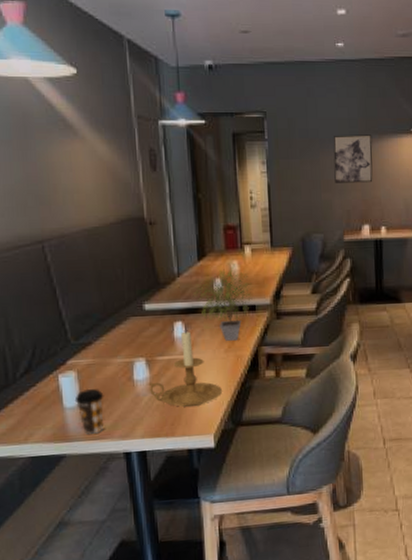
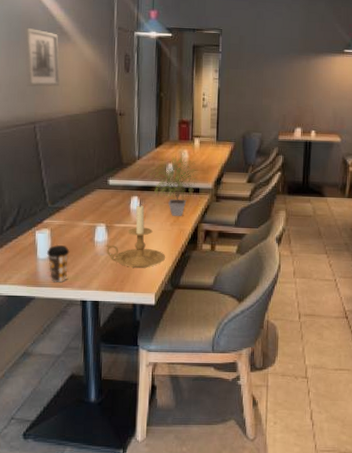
wall art: none [15,121,69,196] -> present [24,27,60,87]
wall art: present [333,135,373,183] -> none [275,52,310,93]

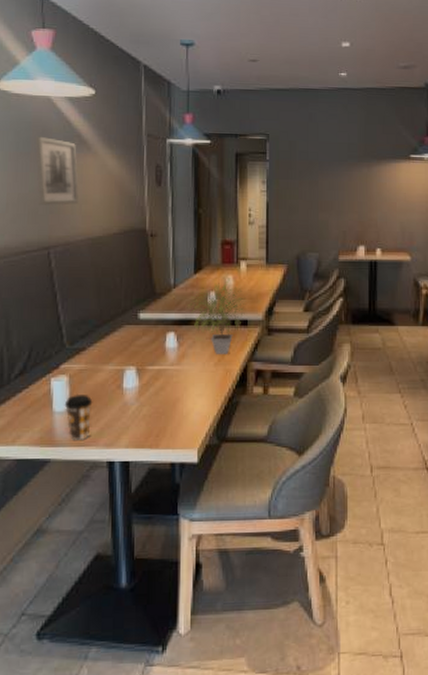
candle holder: present [106,203,165,268] -> none [137,340,209,418]

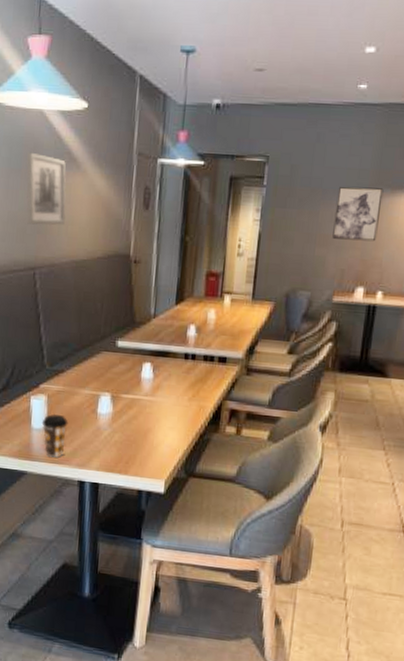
potted plant: present [187,278,245,354] -> none [165,312,226,390]
wall art: none [332,158,371,205] -> present [332,186,384,242]

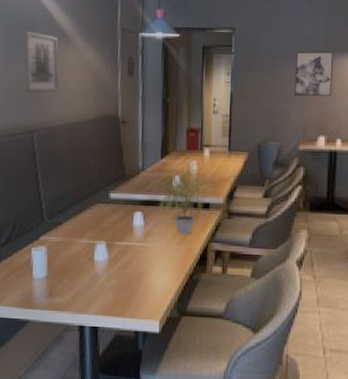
coffee cup: present [41,413,68,458] -> none [42,263,67,306]
potted plant: none [165,312,226,390] -> present [153,163,208,234]

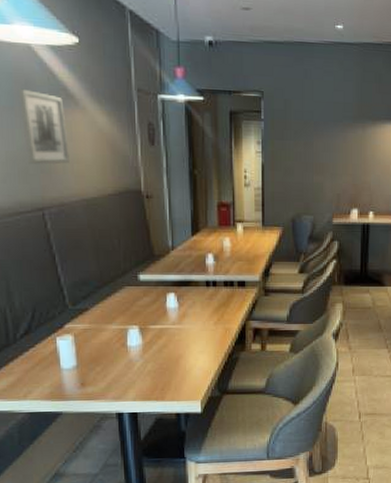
potted plant: present [153,163,208,234] -> none [185,240,242,314]
wall art: present [294,51,334,97] -> none [327,119,366,168]

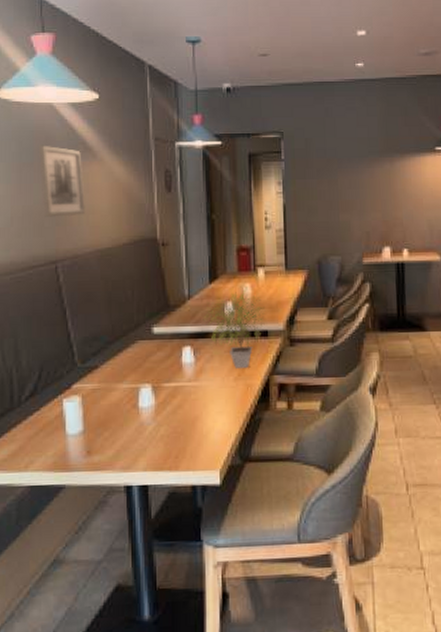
potted plant: none [185,240,242,314] -> present [203,286,265,368]

